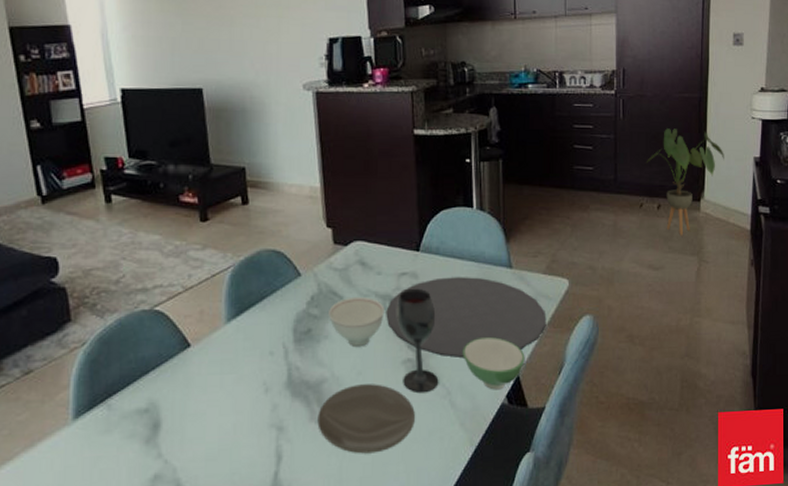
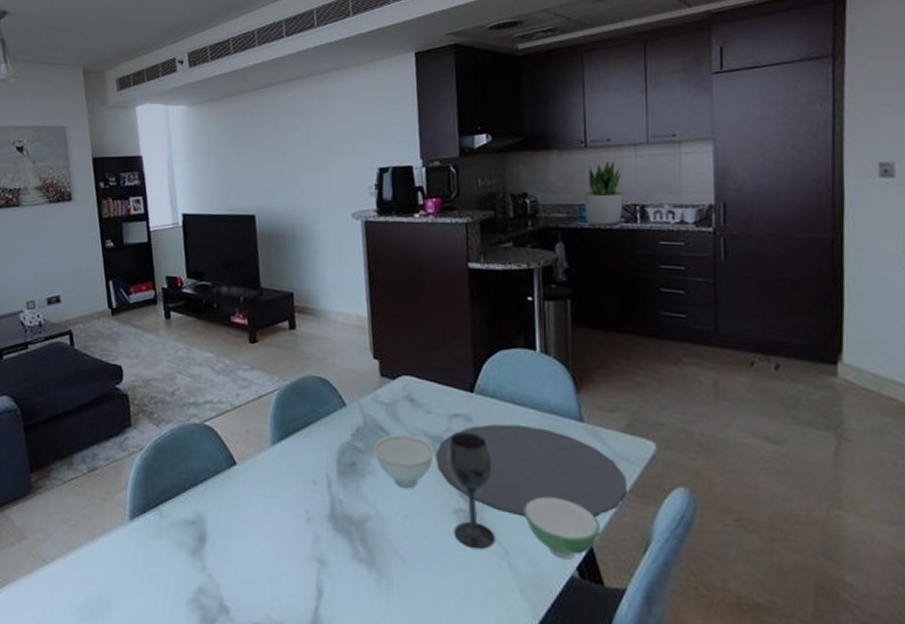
plate: present [317,384,415,454] -> none [360,528,467,607]
planter: none [514,31,546,92] -> present [585,160,623,227]
house plant: present [646,128,724,236] -> none [757,274,871,406]

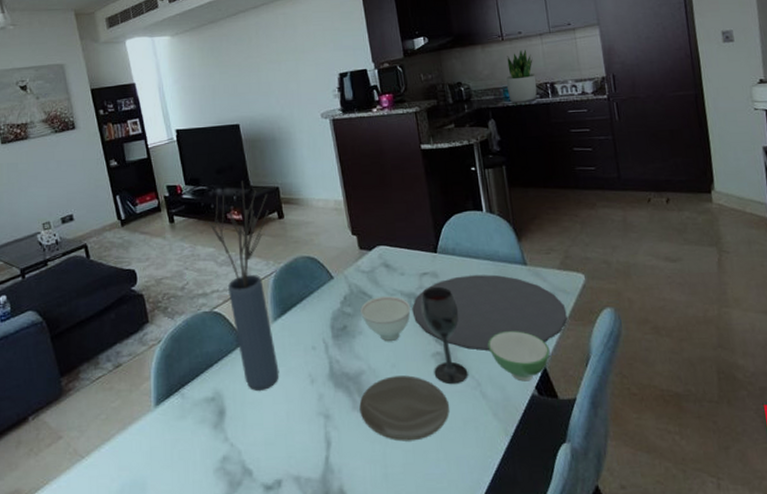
vase: none [209,281,280,521] -> present [208,181,279,390]
plate: none [360,528,467,607] -> present [359,375,449,442]

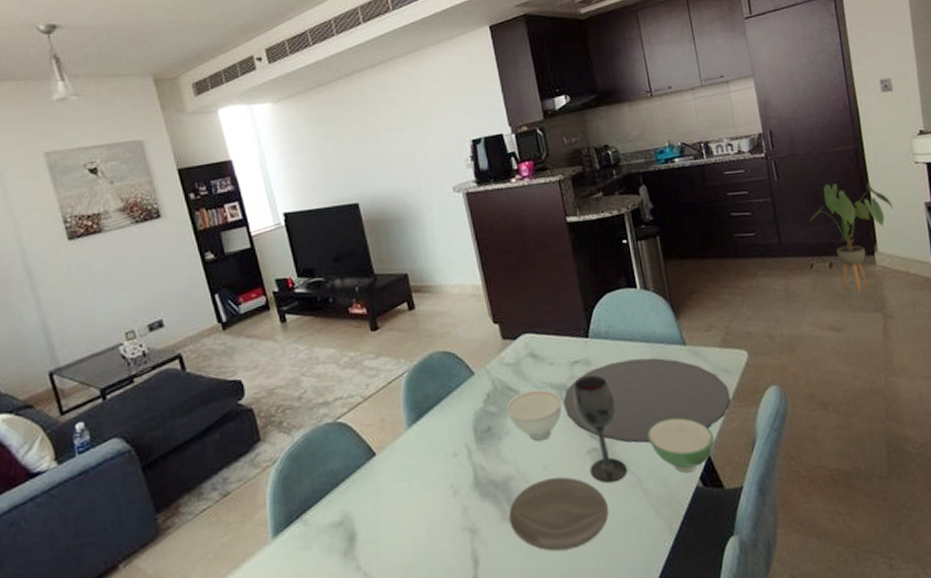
vase: present [208,181,279,390] -> none [327,269,417,509]
planter: present [506,49,537,104] -> none [657,105,691,167]
house plant: none [648,125,731,228] -> present [809,182,893,293]

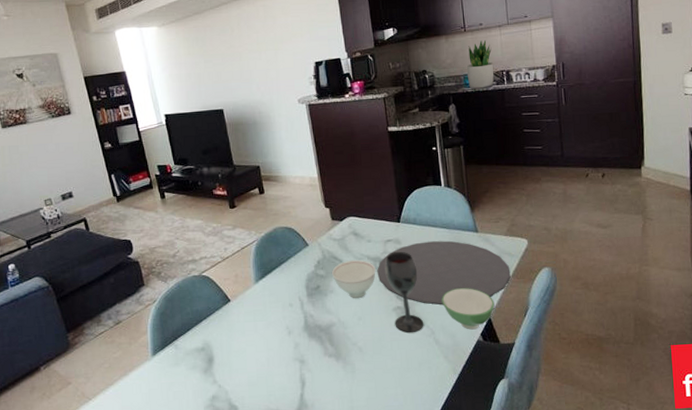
plate: present [509,477,609,552] -> none [330,326,407,381]
planter: none [657,105,691,167] -> present [467,39,494,90]
house plant: present [809,182,893,293] -> none [588,109,661,199]

